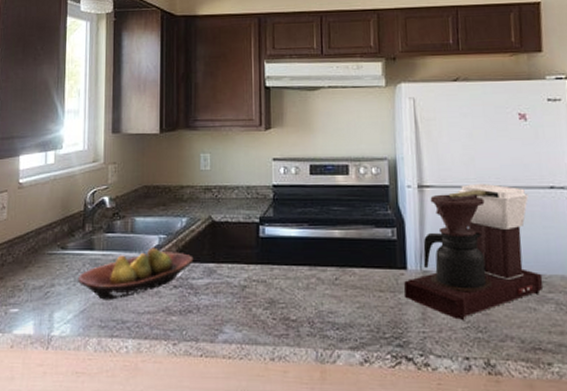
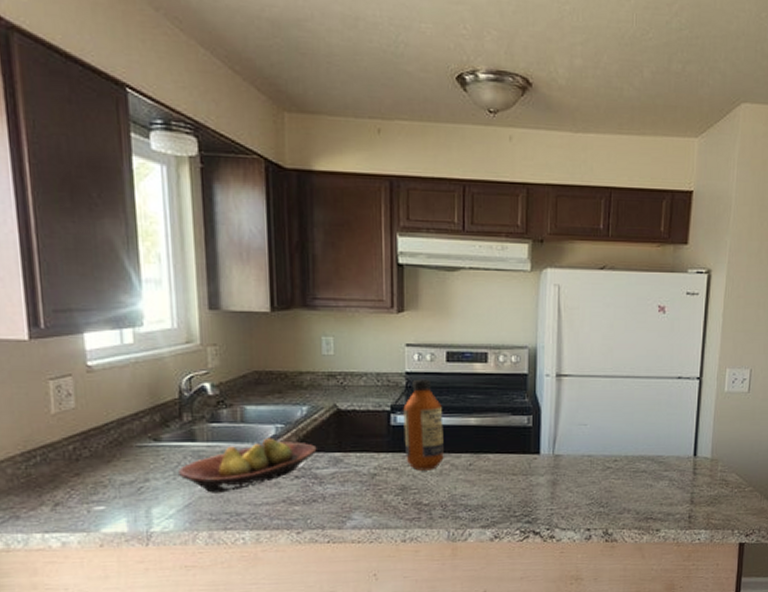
bottle: none [271,191,310,284] -> present [403,378,444,471]
coffee maker: present [404,183,544,320] -> none [536,372,661,497]

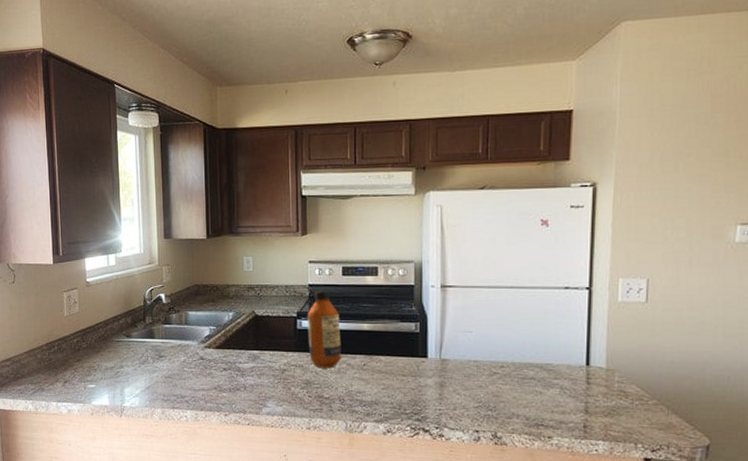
fruit bowl: present [179,437,317,493] -> none [143,337,240,379]

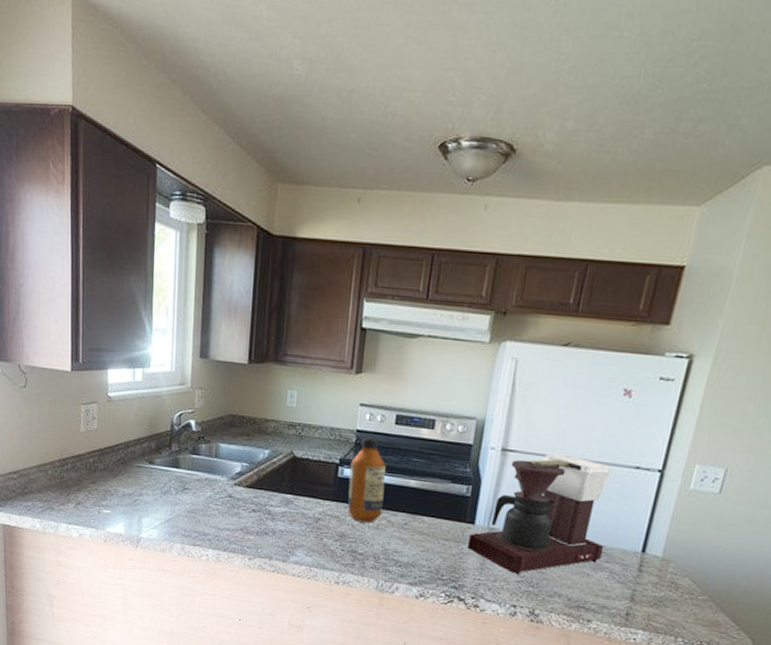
coffee maker: none [425,283,551,400] -> present [468,454,611,574]

